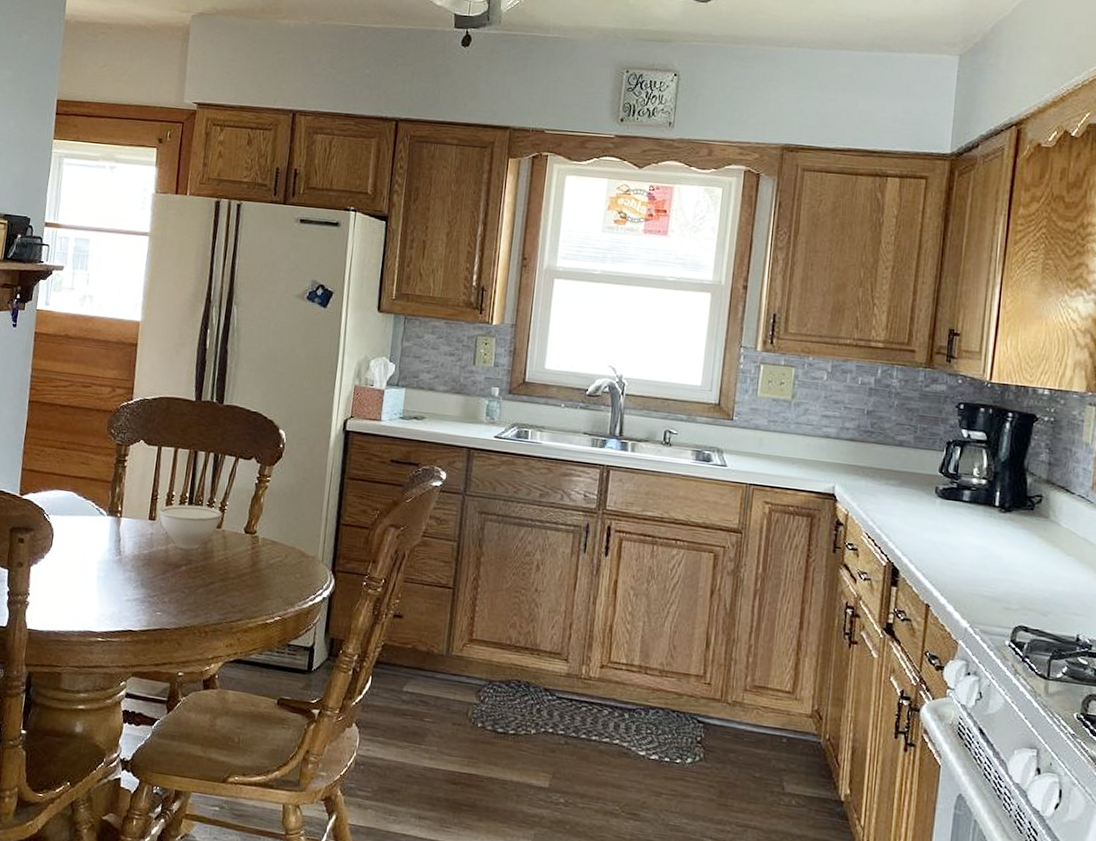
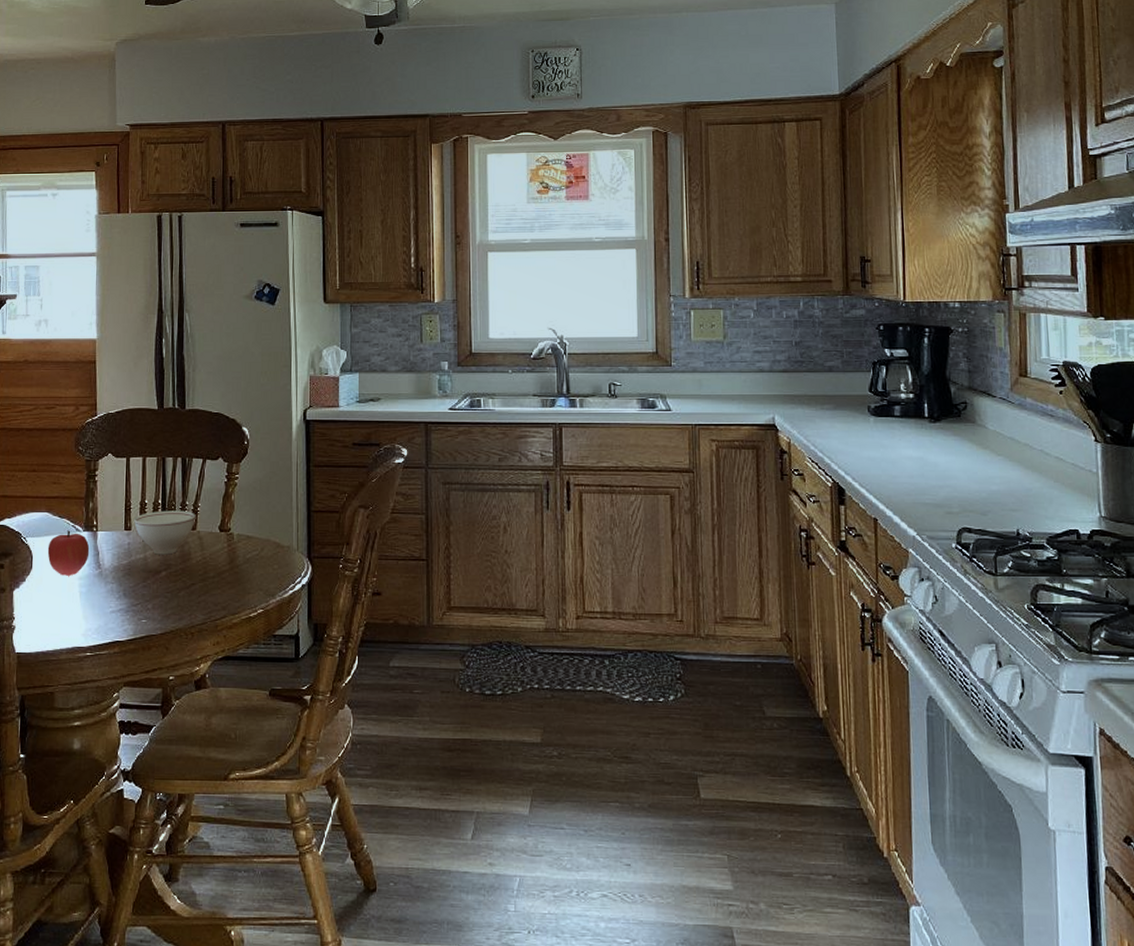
fruit: none [69,512,112,559] -> present [47,530,90,576]

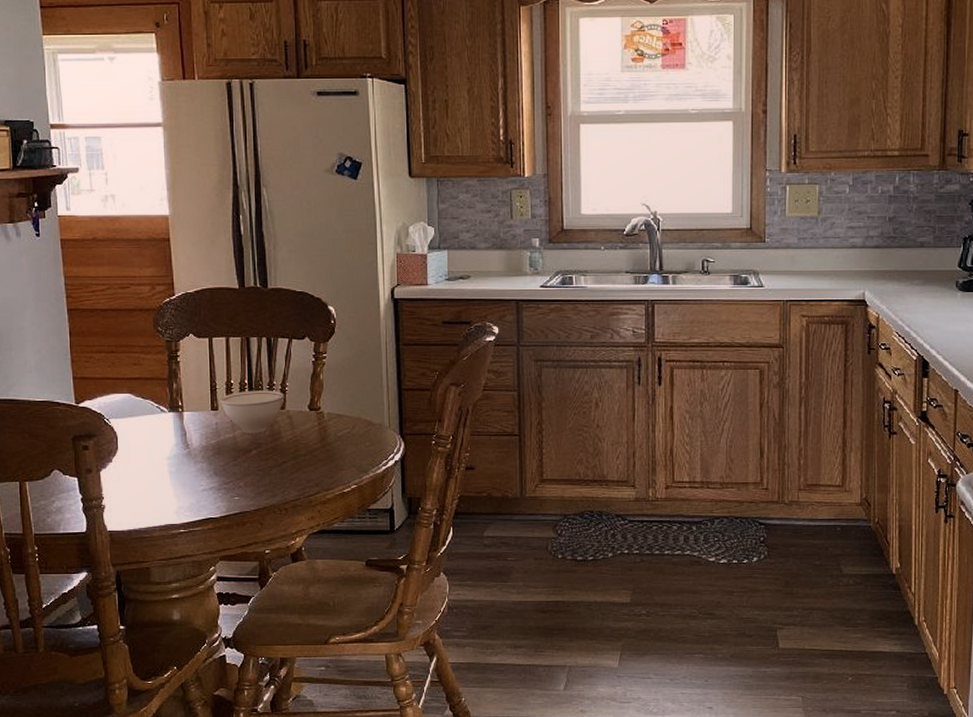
fruit: present [47,530,90,576] -> none [132,411,177,456]

